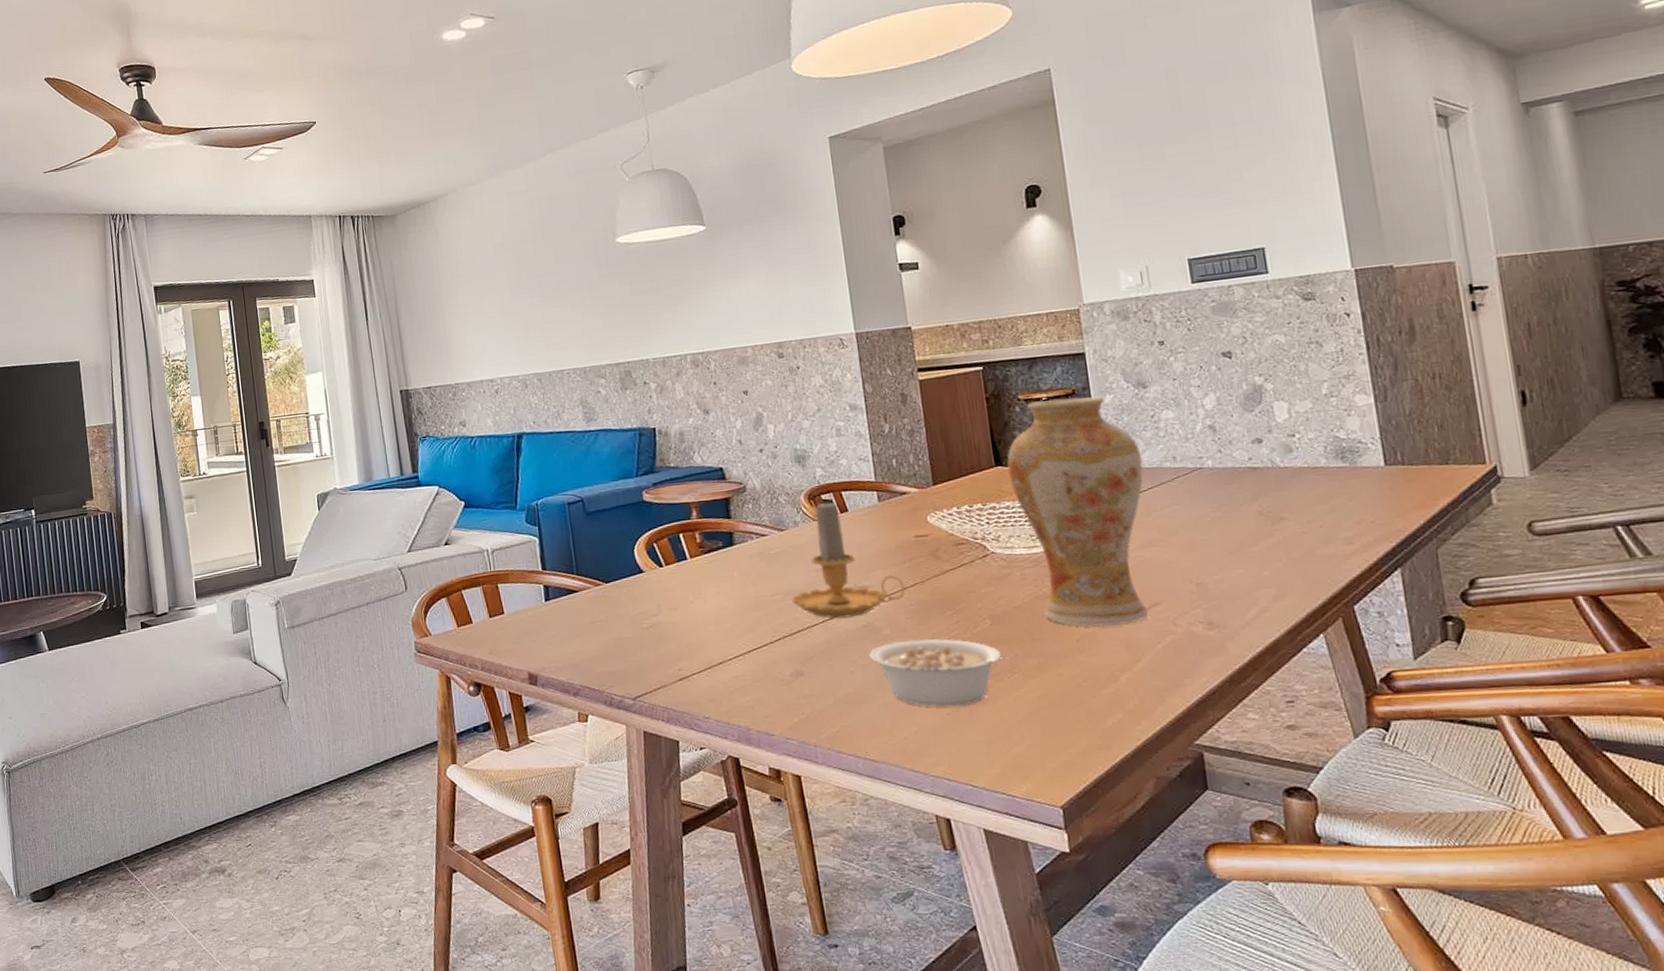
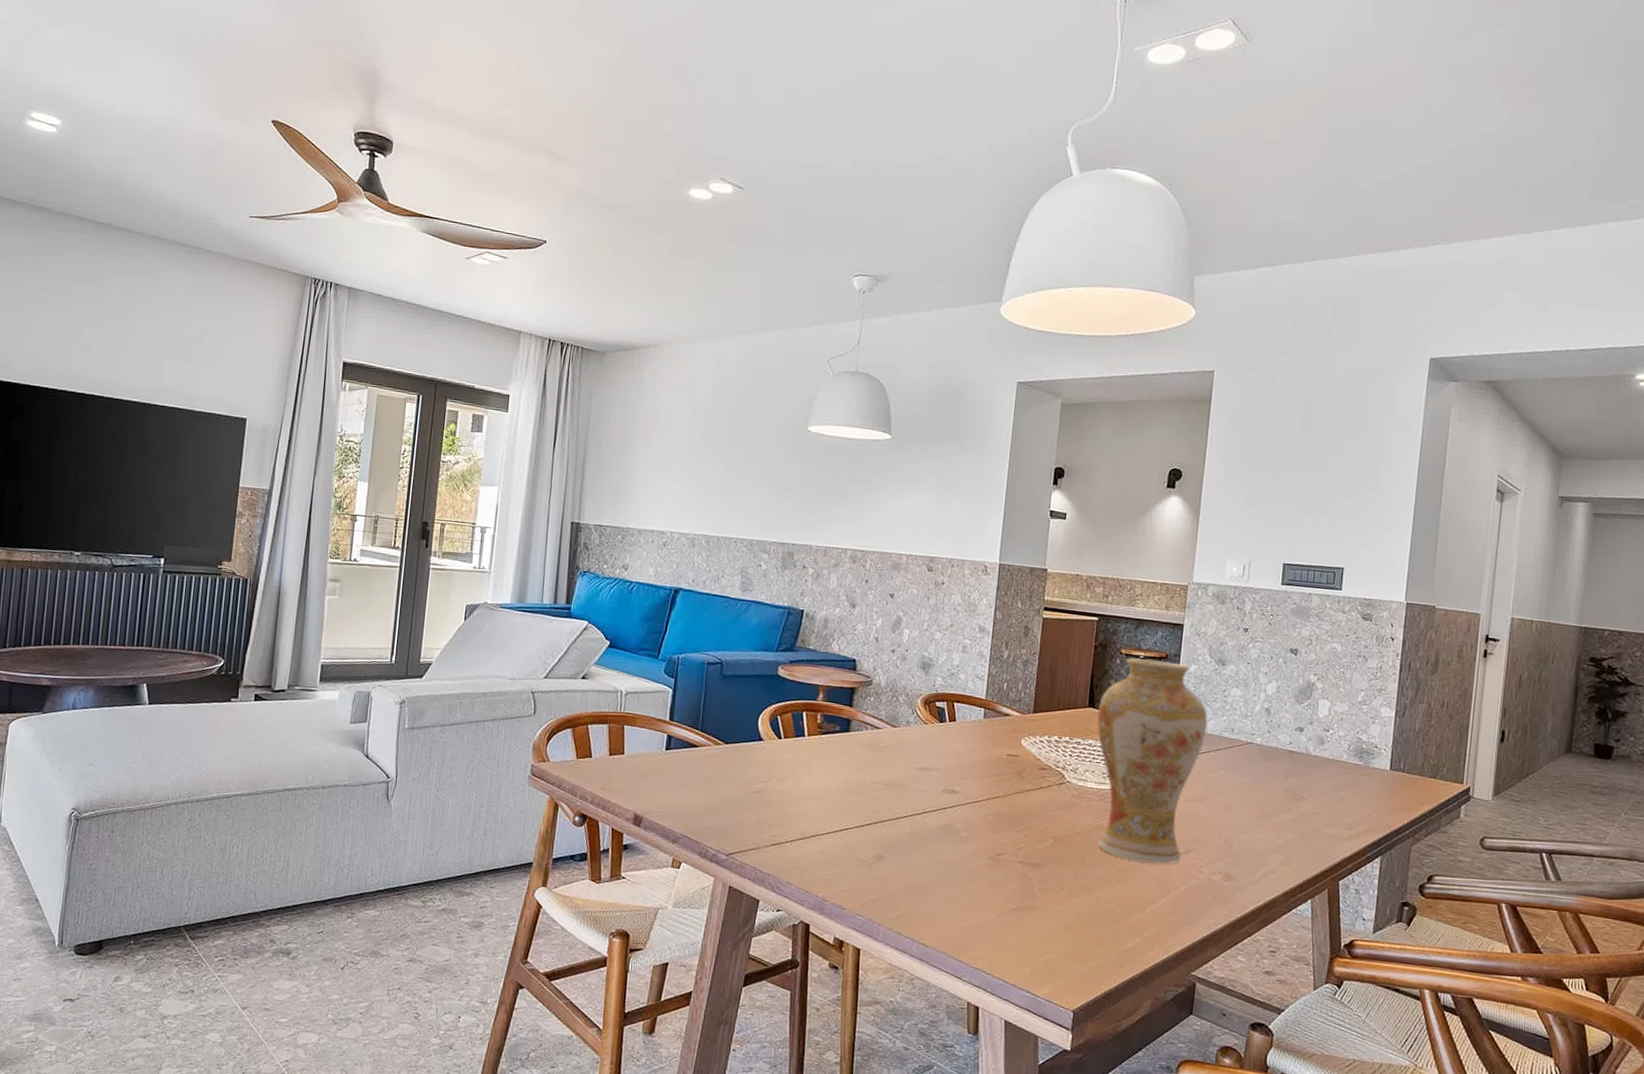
candle: present [792,499,906,619] -> none [889,707,989,816]
legume: present [869,639,1018,708] -> none [944,844,1068,911]

